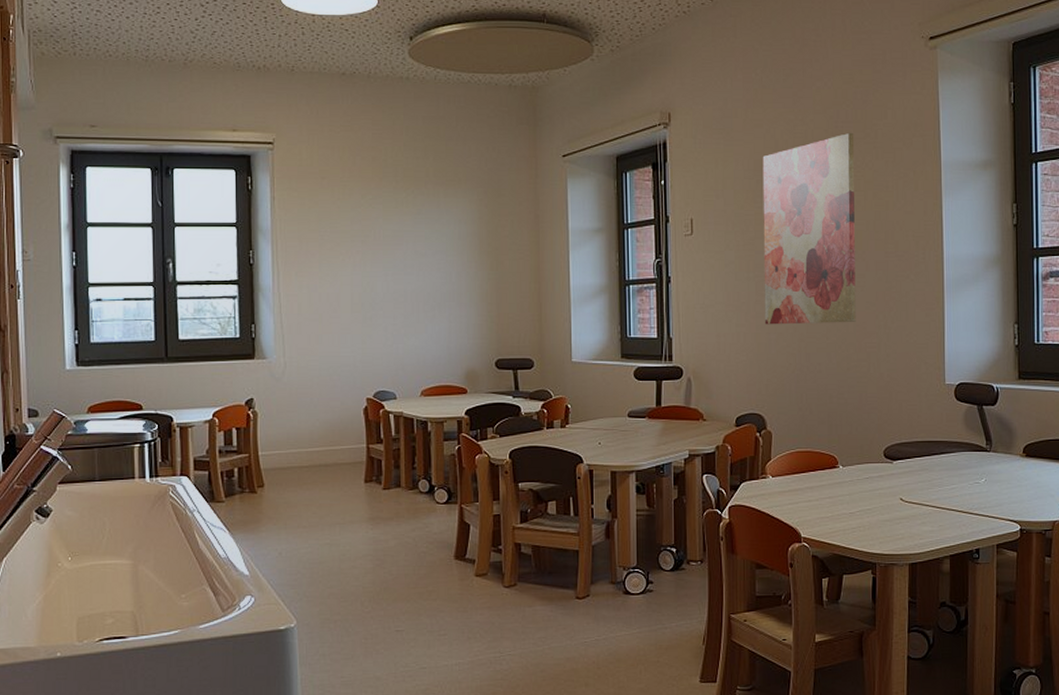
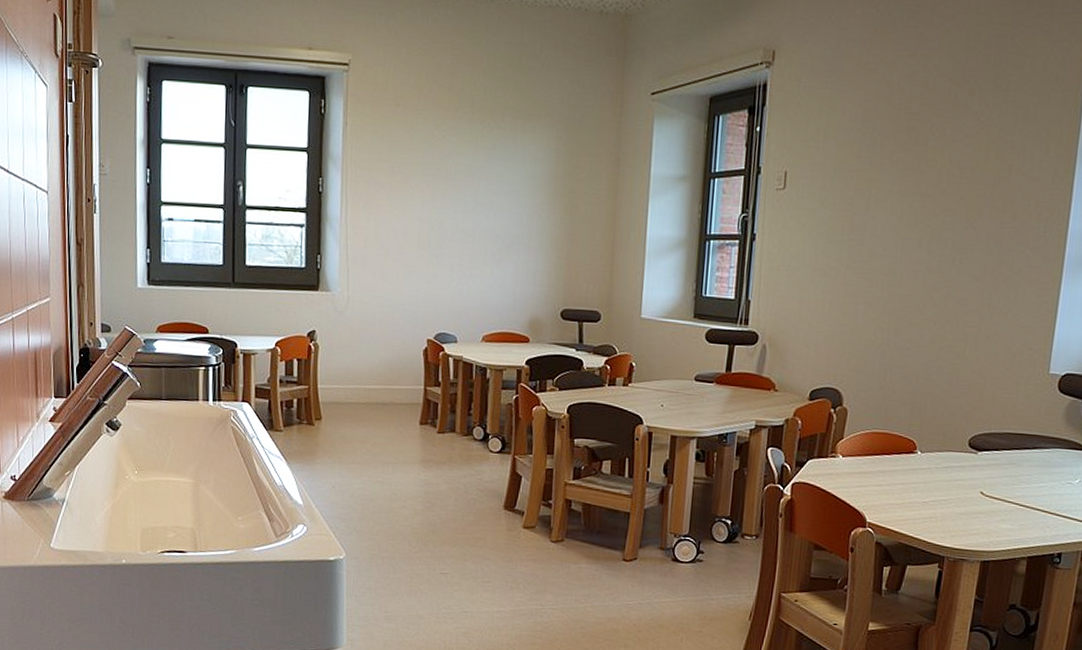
wall art: present [762,132,856,325] -> none [854,82,983,298]

